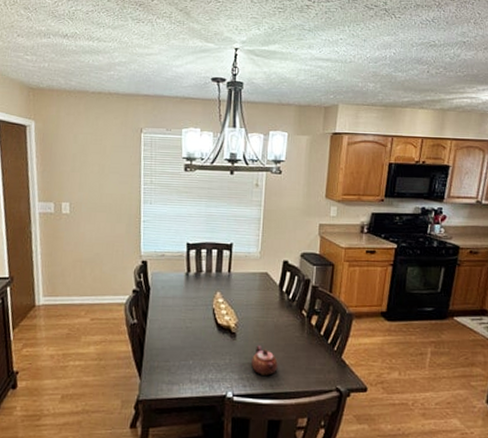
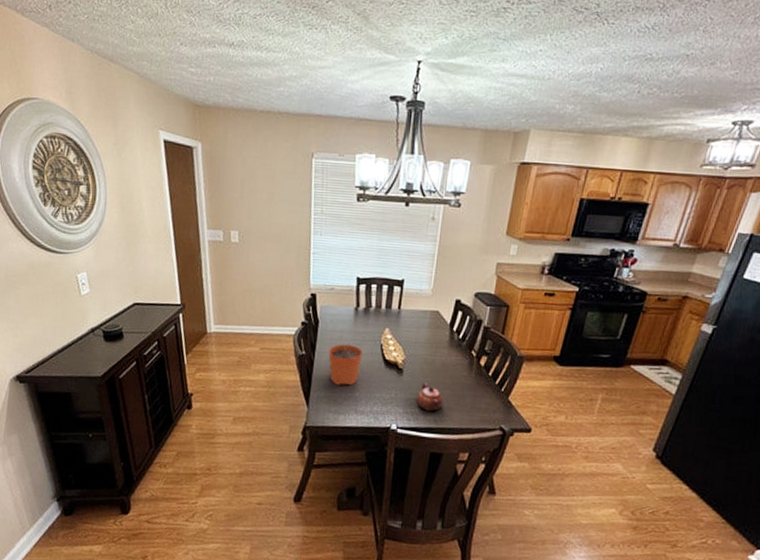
plant pot: none [160,301,195,353] -> present [328,335,362,386]

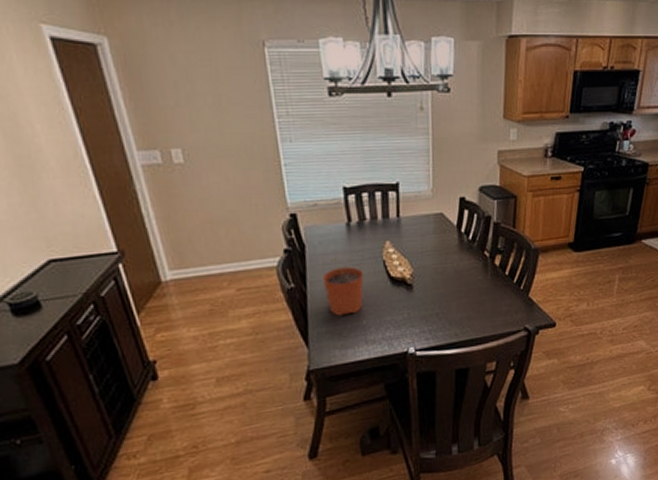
teapot: present [417,382,443,411] -> none [432,294,462,326]

